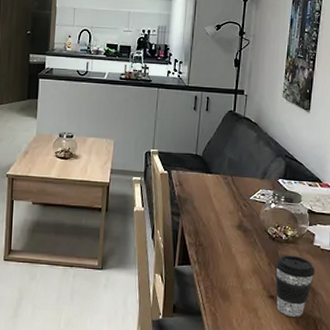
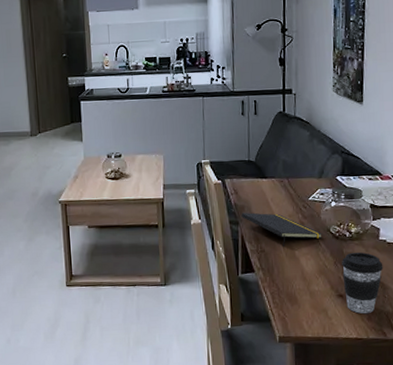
notepad: none [183,205,260,244] -> present [241,212,322,248]

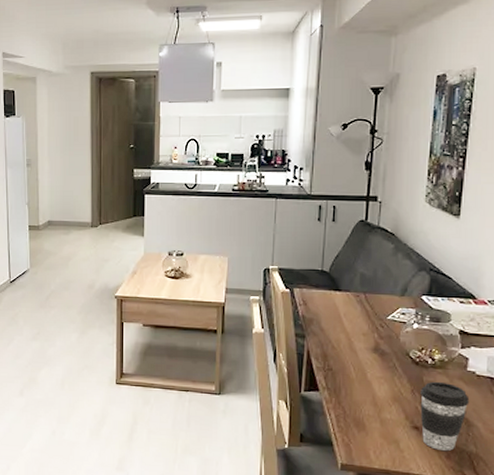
notepad: present [241,212,322,248] -> none [309,326,400,368]

